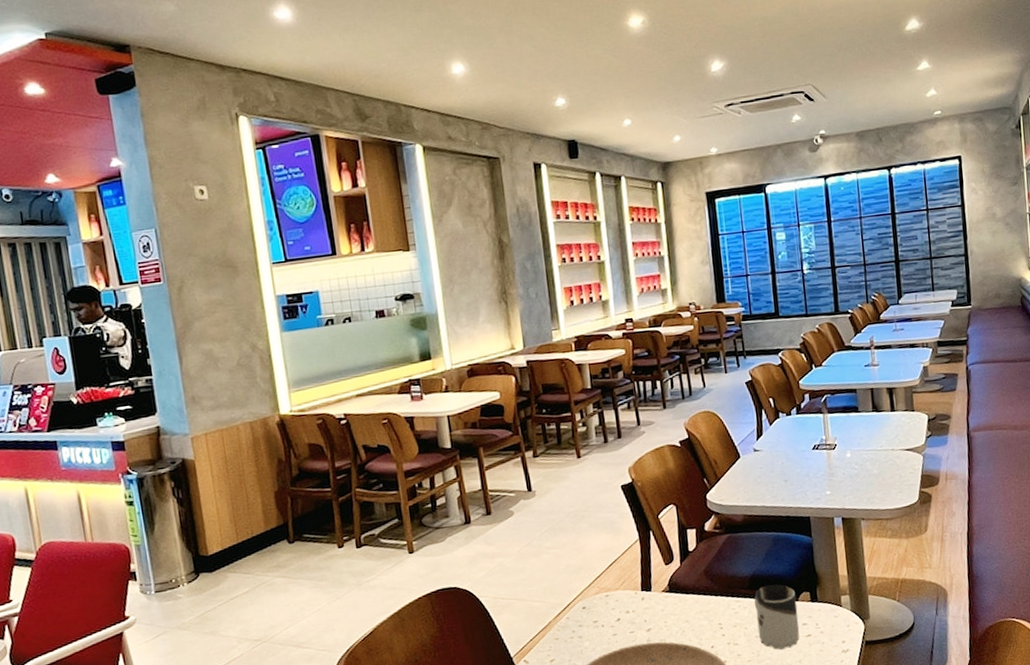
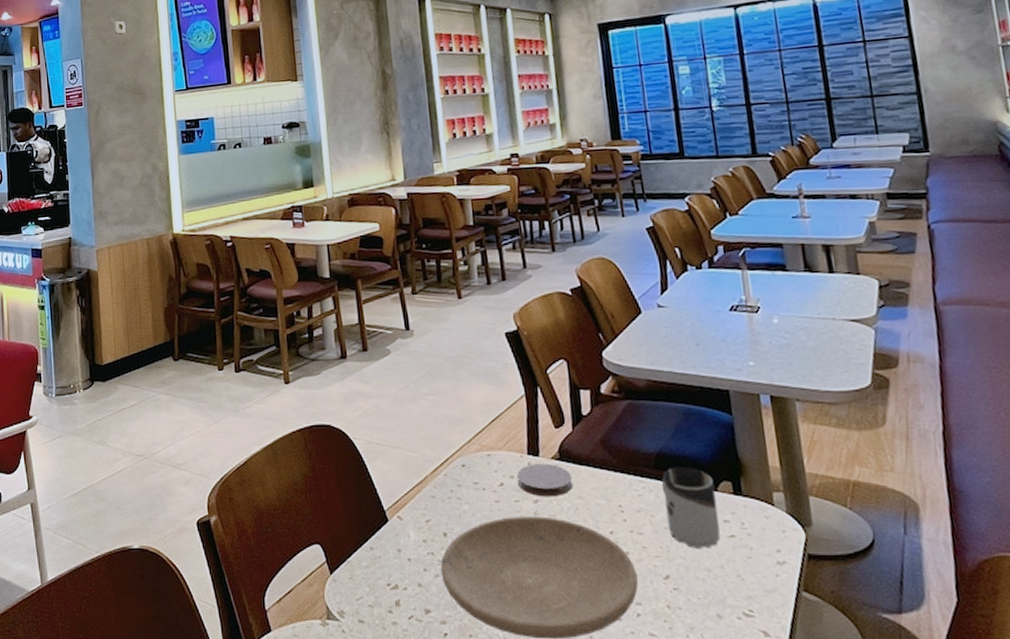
coaster: none [632,596,681,626] -> present [517,463,574,497]

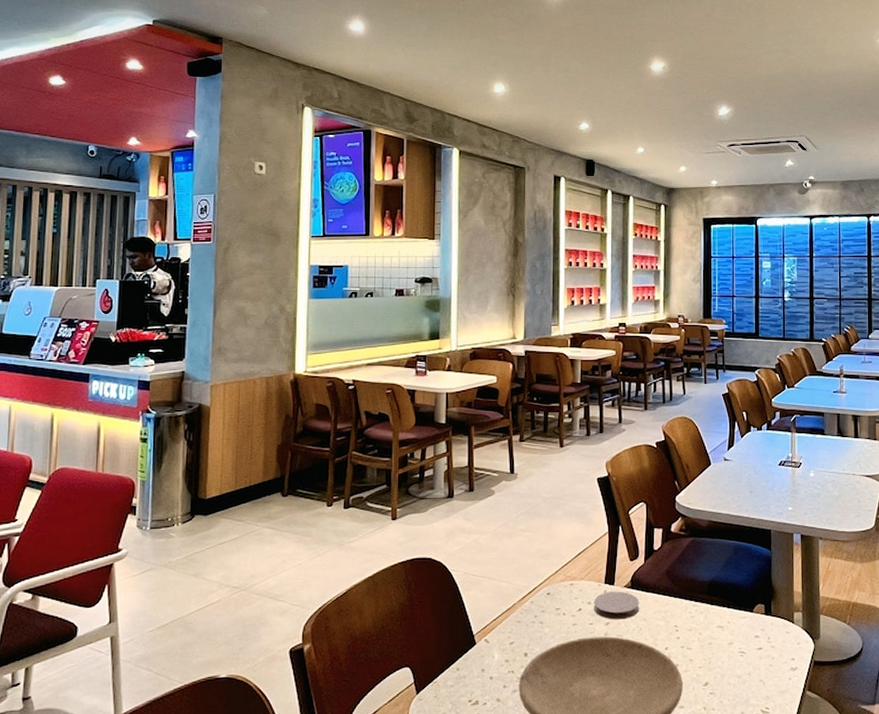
cup: present [661,466,720,550] -> none [710,592,752,660]

